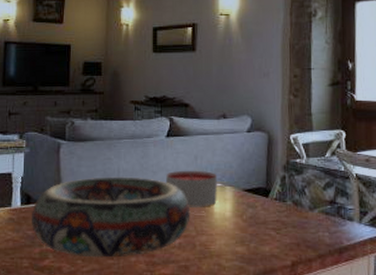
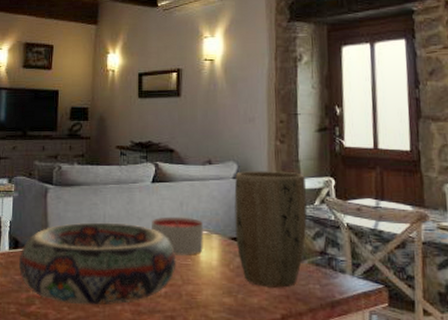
plant pot: none [248,124,319,236] -> present [234,171,308,288]

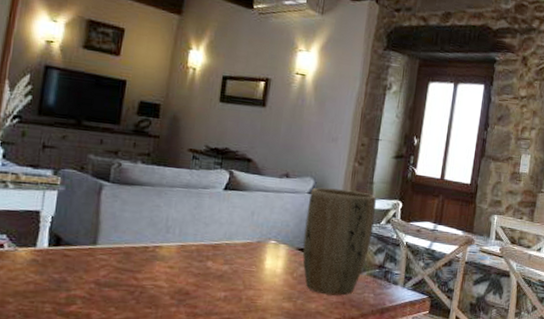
decorative bowl: present [18,222,176,306] -> none [59,224,241,307]
candle: present [152,216,203,255] -> none [218,224,272,263]

